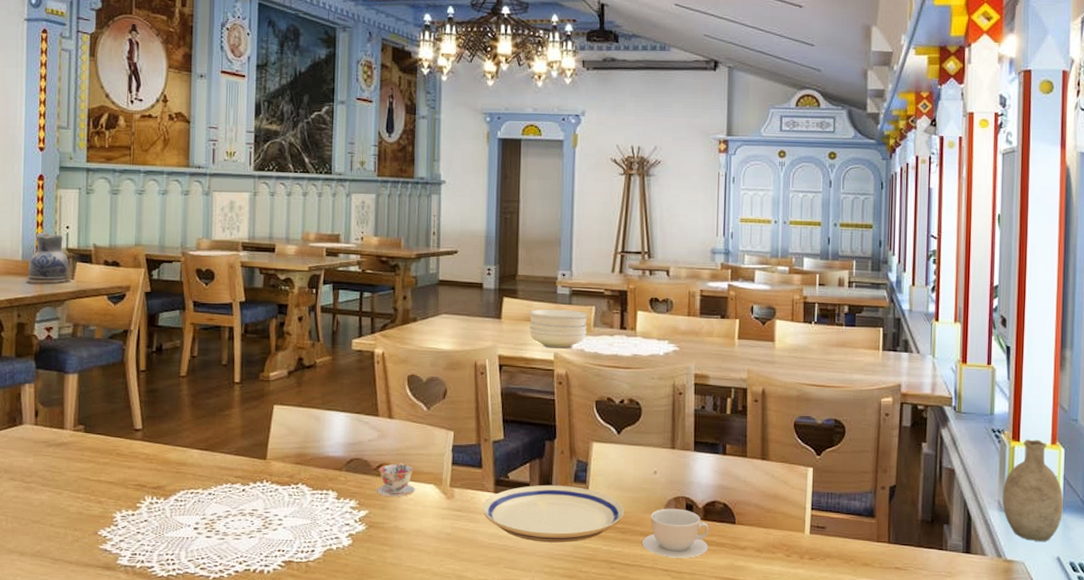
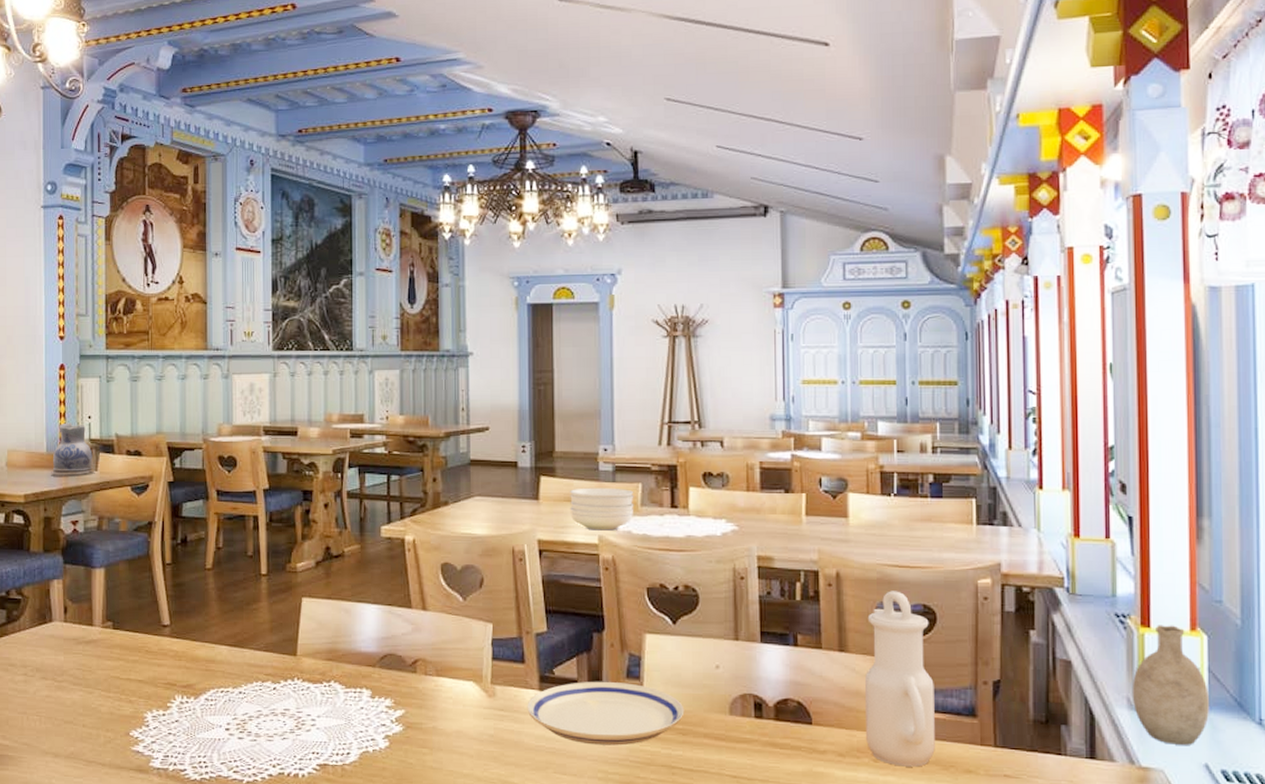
teacup: present [377,462,415,497] -> none [413,658,454,695]
teacup: present [641,508,709,558] -> none [705,706,782,763]
teapot: none [781,407,841,561] -> present [864,591,935,767]

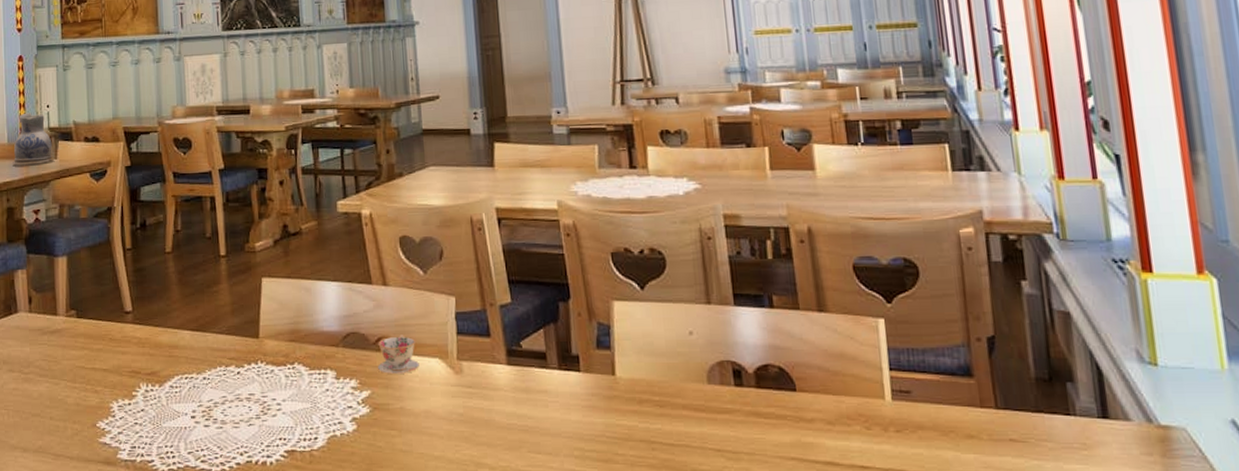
teacup: none [413,658,454,695] -> present [378,334,419,374]
plate: present [527,681,685,746] -> none [495,352,660,421]
bowl: present [570,487,634,531] -> none [525,151,592,196]
teapot: present [864,591,935,767] -> none [845,244,931,433]
decorative vase: present [1131,625,1210,745] -> none [1139,269,1230,400]

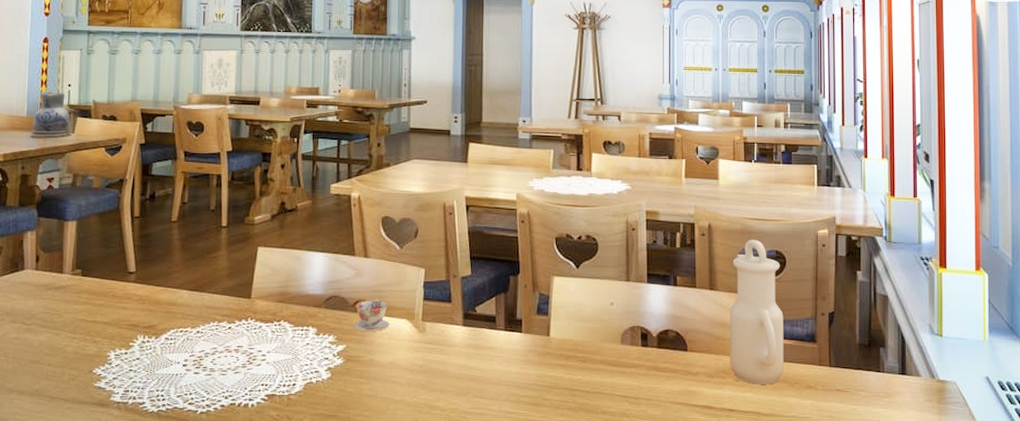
teapot: none [845,244,931,433] -> present [729,239,784,385]

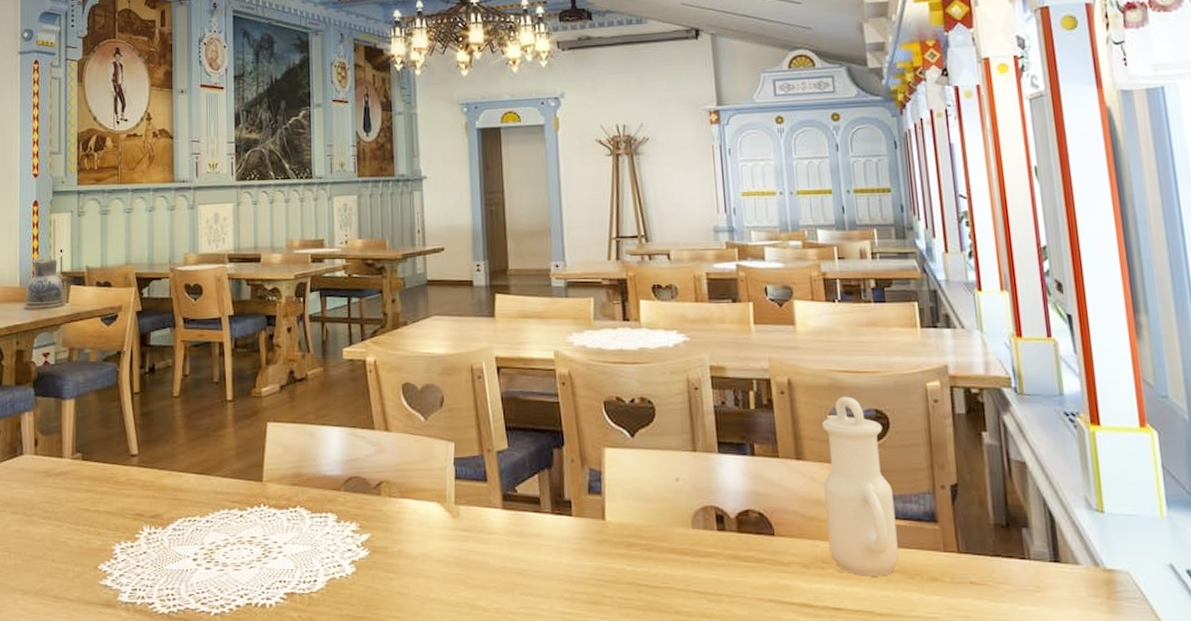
teacup: present [354,299,389,331] -> none [378,479,418,517]

